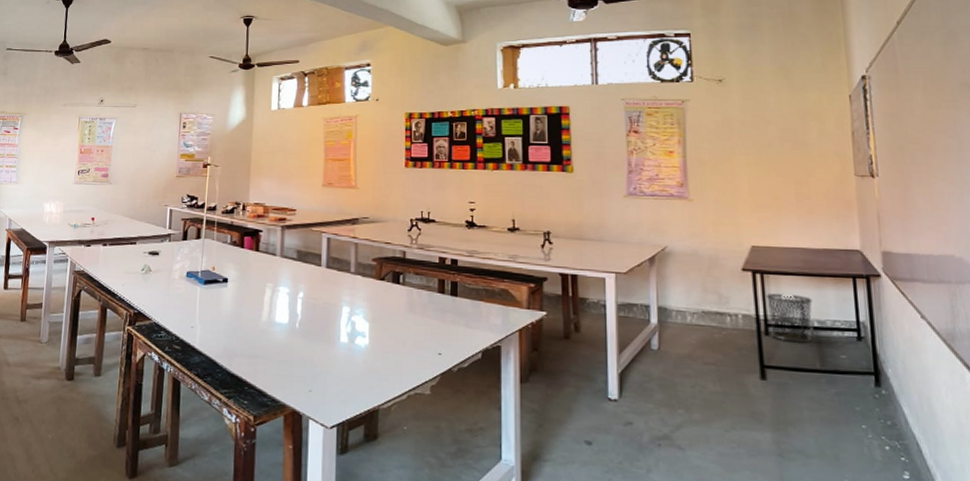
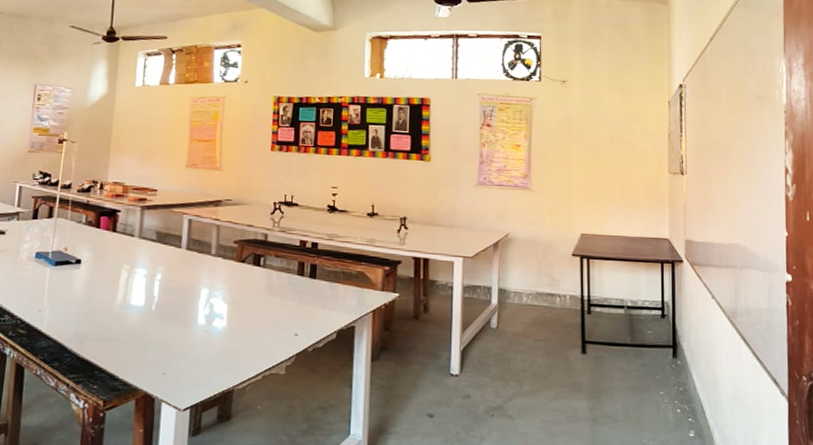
waste bin: present [766,293,813,343] -> none [590,276,628,321]

